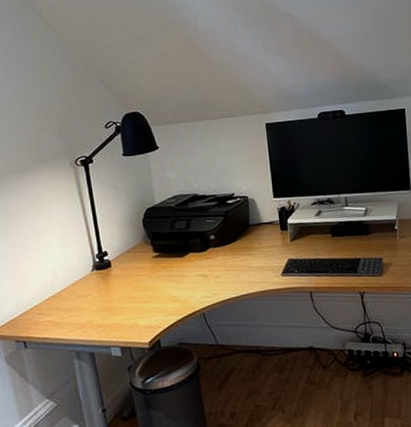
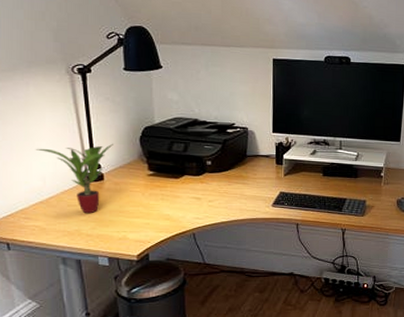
potted plant: none [46,229,118,304] -> present [35,143,113,214]

